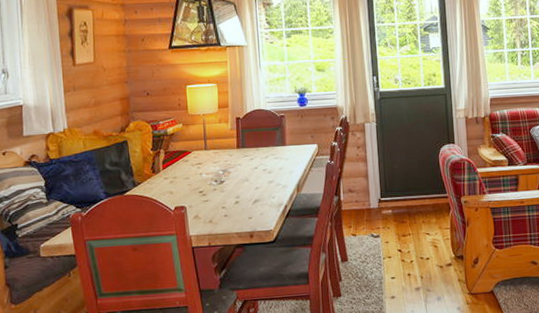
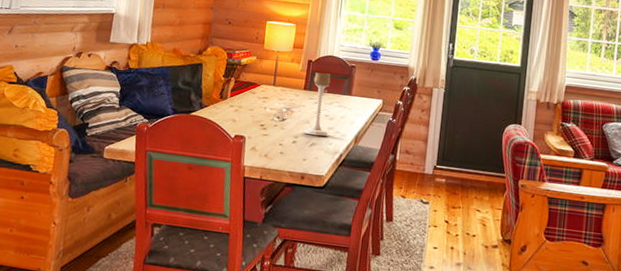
candle holder: none [244,128,271,193] -> present [303,72,331,137]

